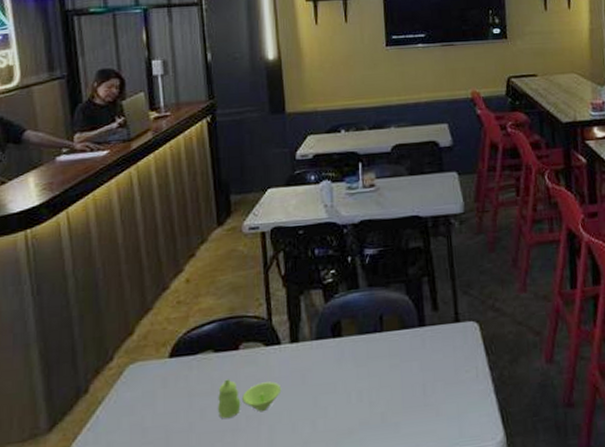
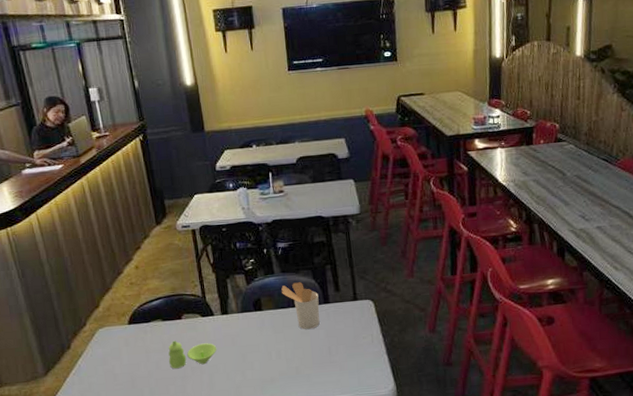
utensil holder: none [367,299,413,361] -> present [281,282,320,329]

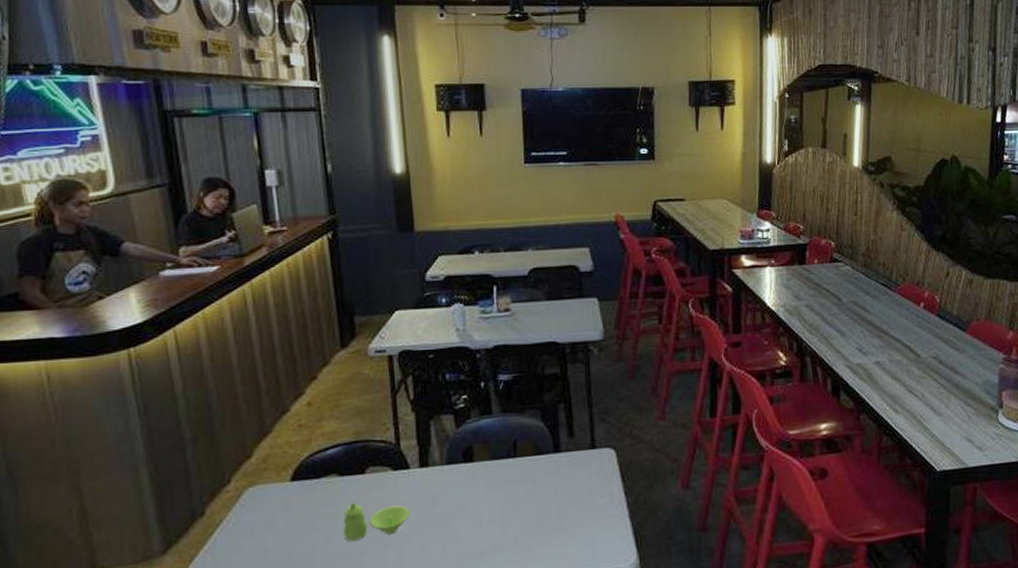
utensil holder: present [281,282,320,329] -> none [500,425,548,486]

